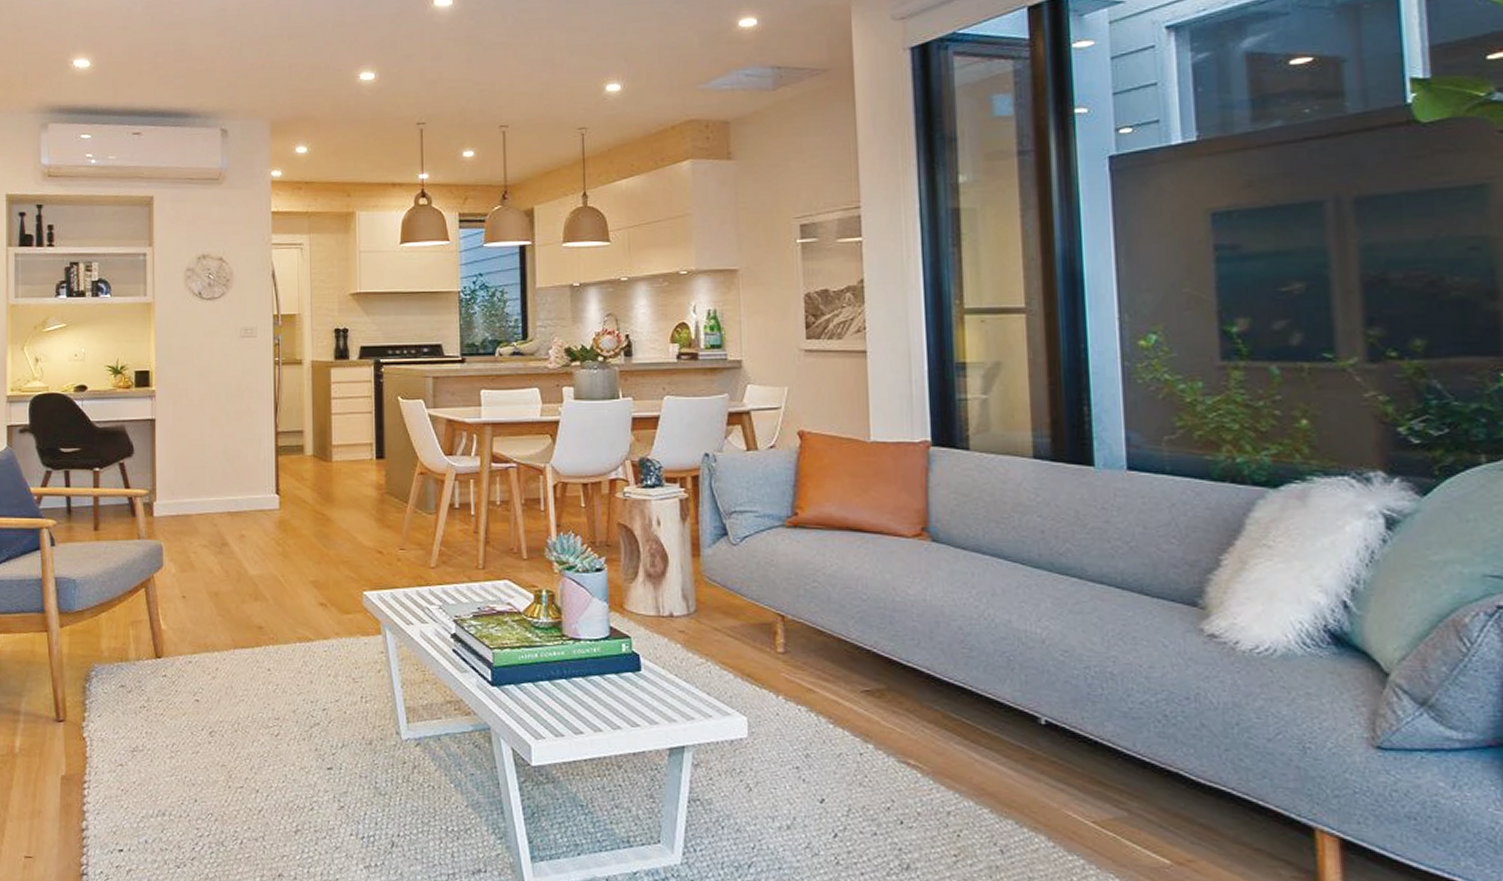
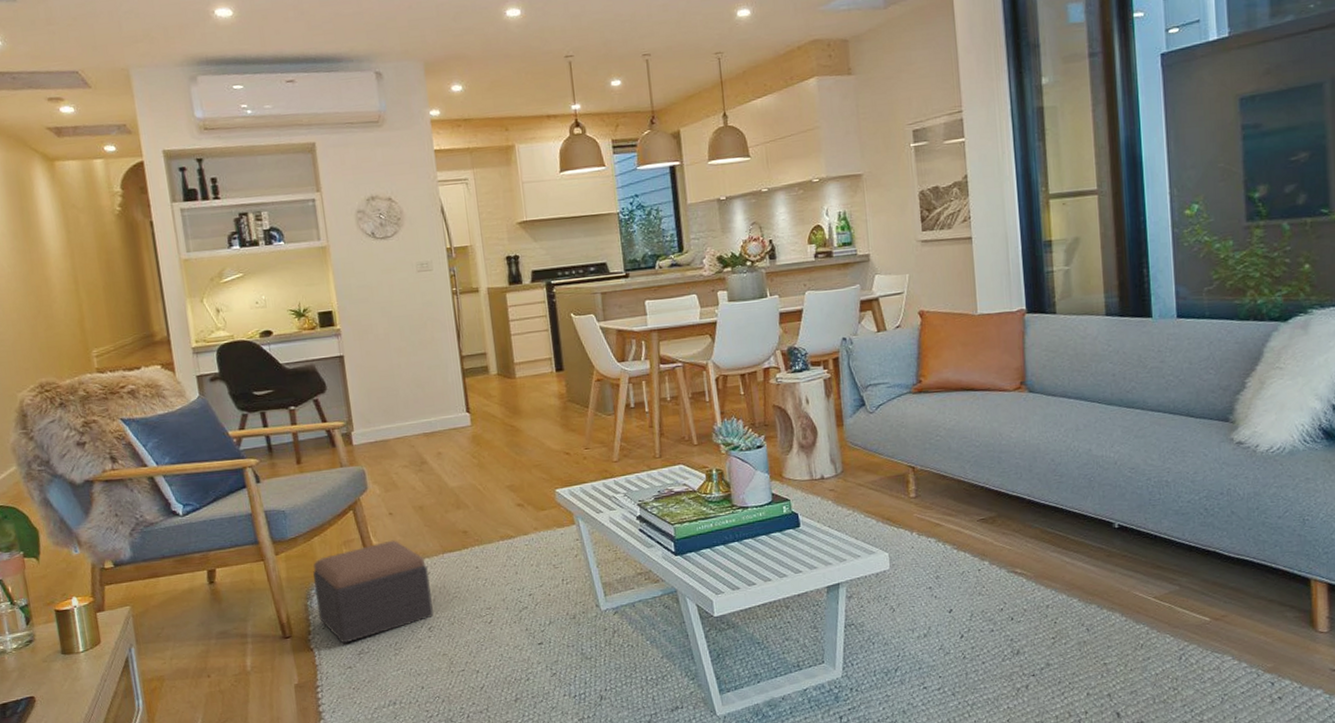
footstool: none [96,626,216,737] -> present [312,540,434,644]

